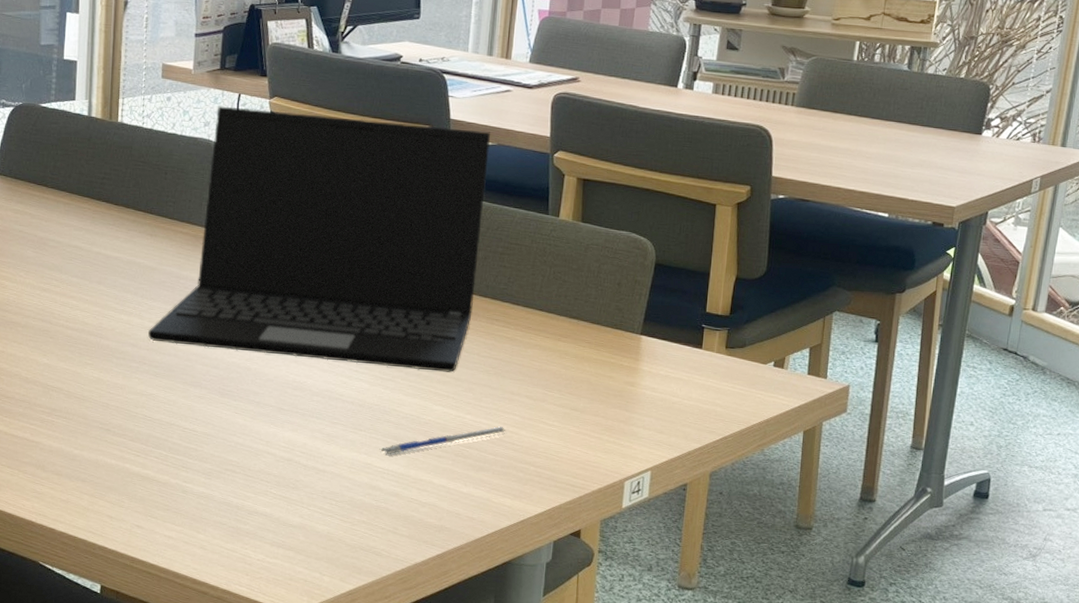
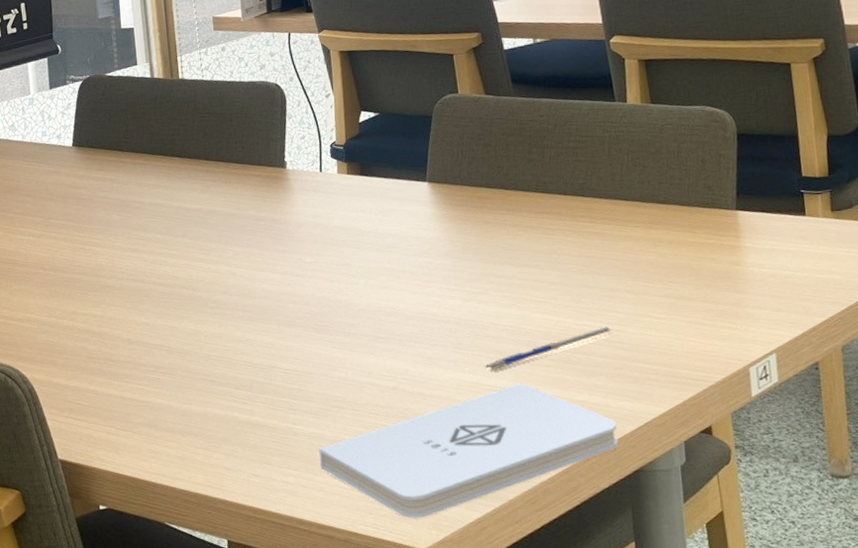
laptop: present [148,106,491,372] -> none [237,29,555,287]
notepad: none [204,469,495,585] -> present [318,382,619,519]

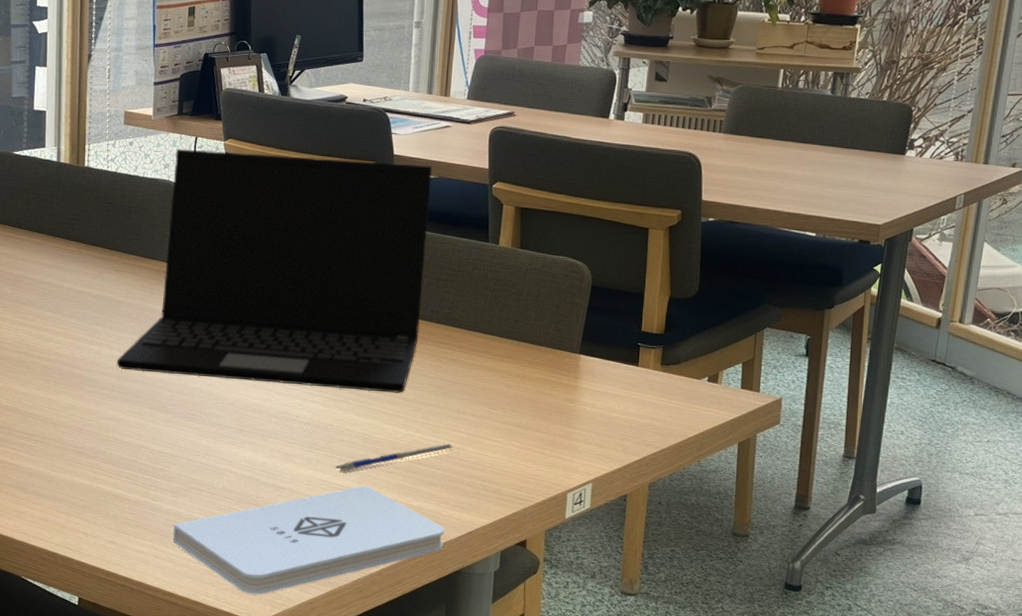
laptop: none [237,29,555,287] -> present [117,149,433,393]

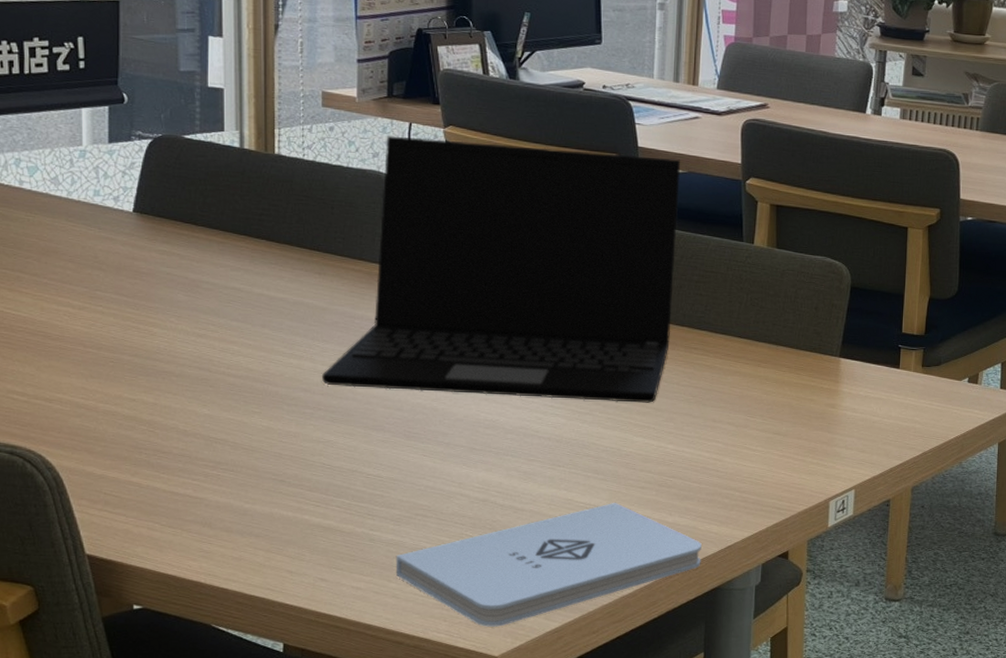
pen: present [334,443,453,473] -> none [579,454,710,490]

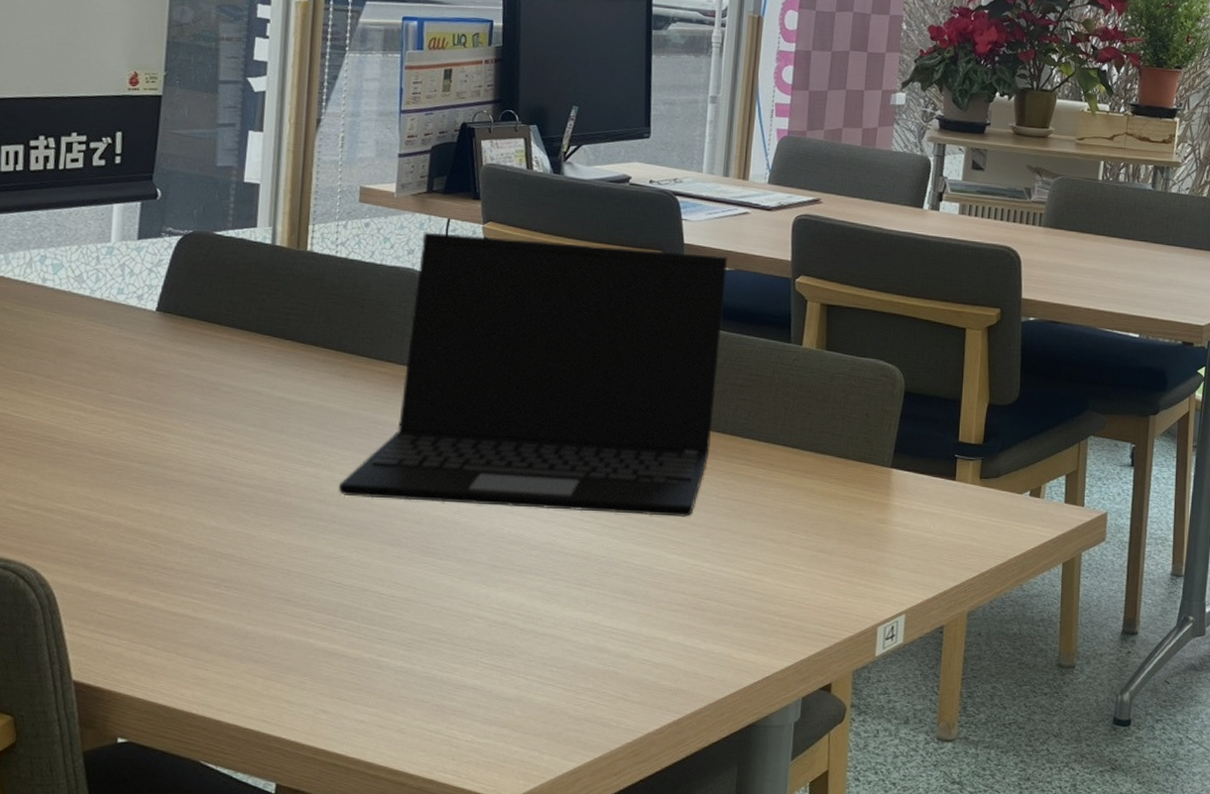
notepad: present [395,502,702,627] -> none [403,626,737,767]

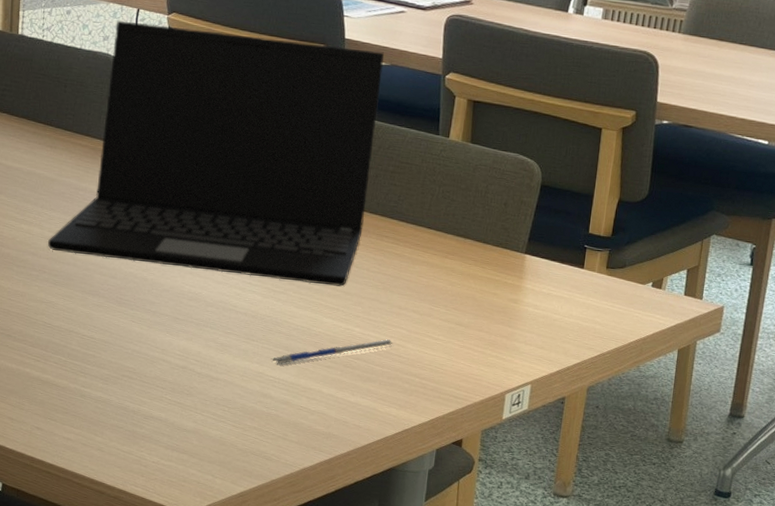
pen: none [607,574,748,613] -> present [271,339,393,366]

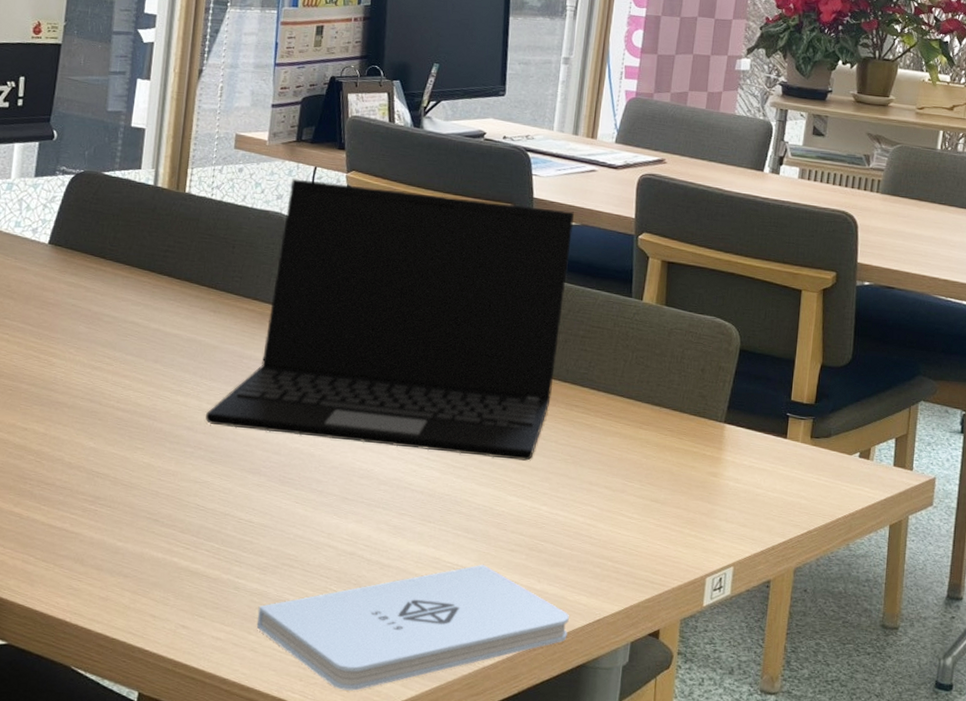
notepad: none [102,378,380,486] -> present [256,564,569,691]
pen: present [271,339,393,366] -> none [449,519,584,550]

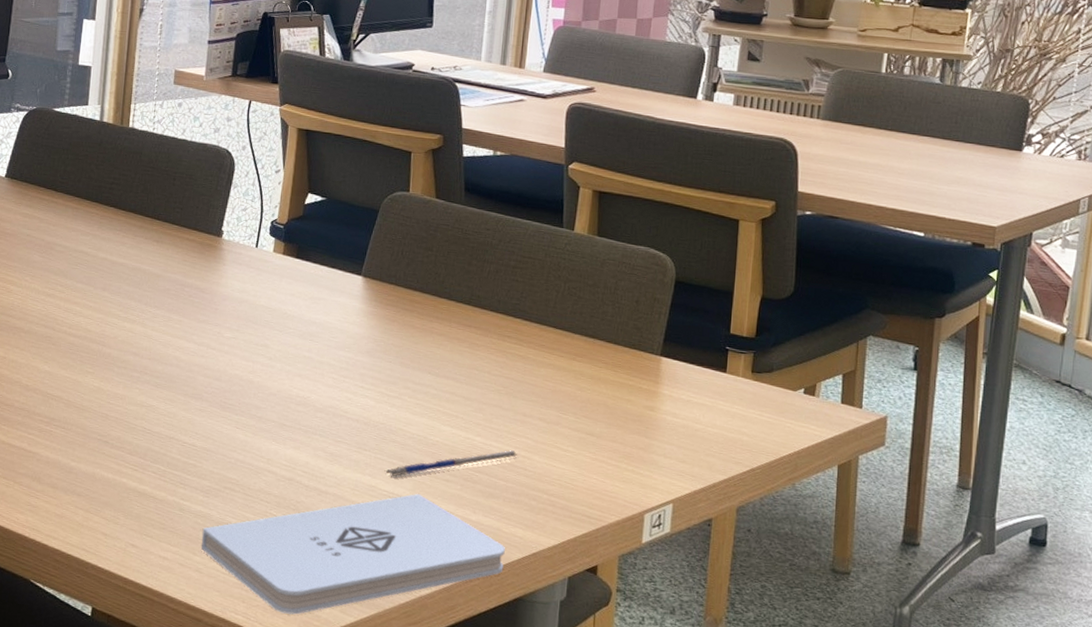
laptop: present [206,178,575,461] -> none [151,112,504,391]
pen: none [449,519,584,550] -> present [384,450,518,479]

